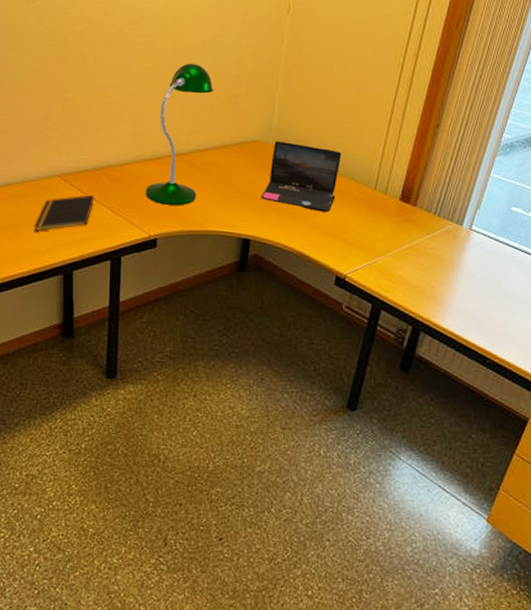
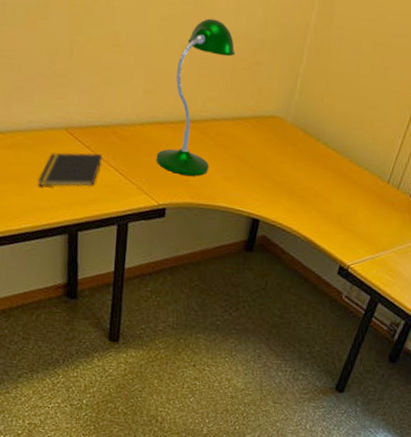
laptop: present [261,141,342,212] -> none [274,119,360,201]

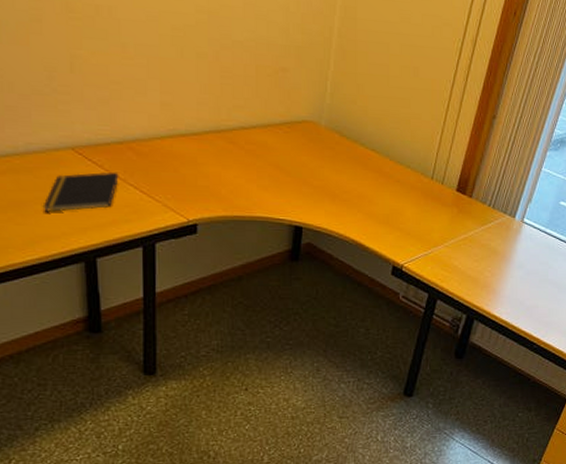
desk lamp: present [156,18,236,177] -> none [181,26,258,188]

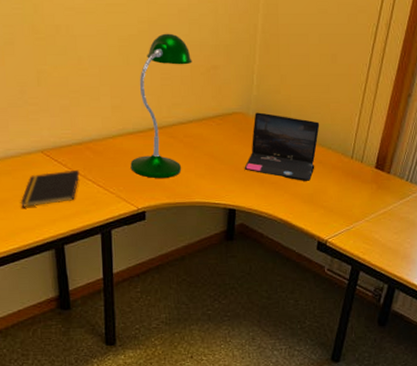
desk lamp: none [181,26,258,188] -> present [130,33,193,178]
laptop: none [313,122,399,200] -> present [244,112,320,181]

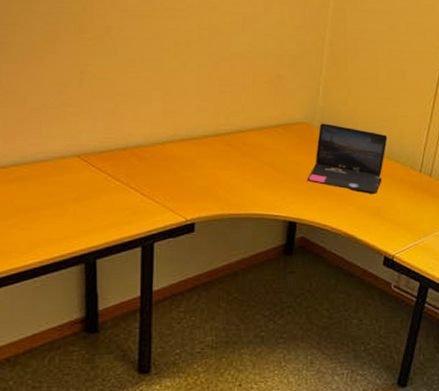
notepad: present [20,169,80,207] -> none [47,176,121,216]
desk lamp: present [130,33,193,178] -> none [180,40,255,187]

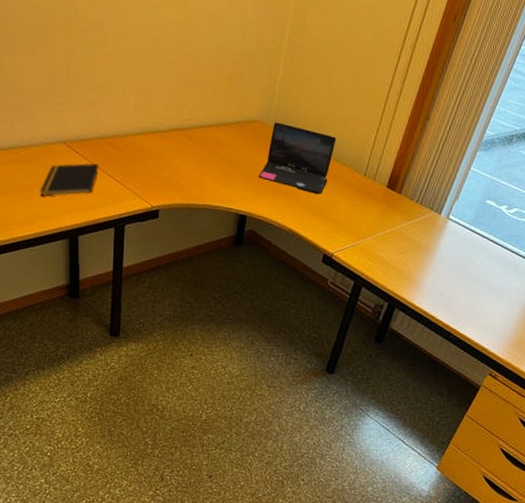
notepad: none [47,176,121,216] -> present [39,163,99,196]

